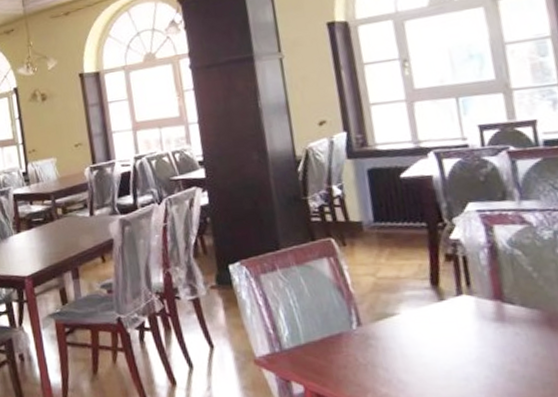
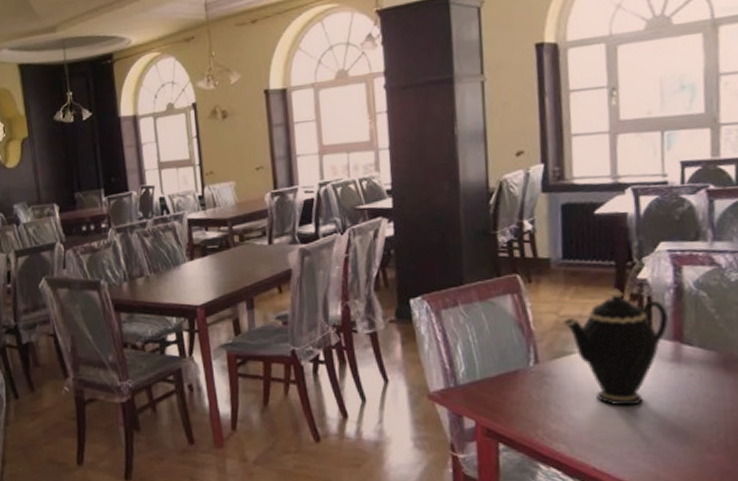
teapot: none [379,249,487,368] -> present [561,288,668,406]

